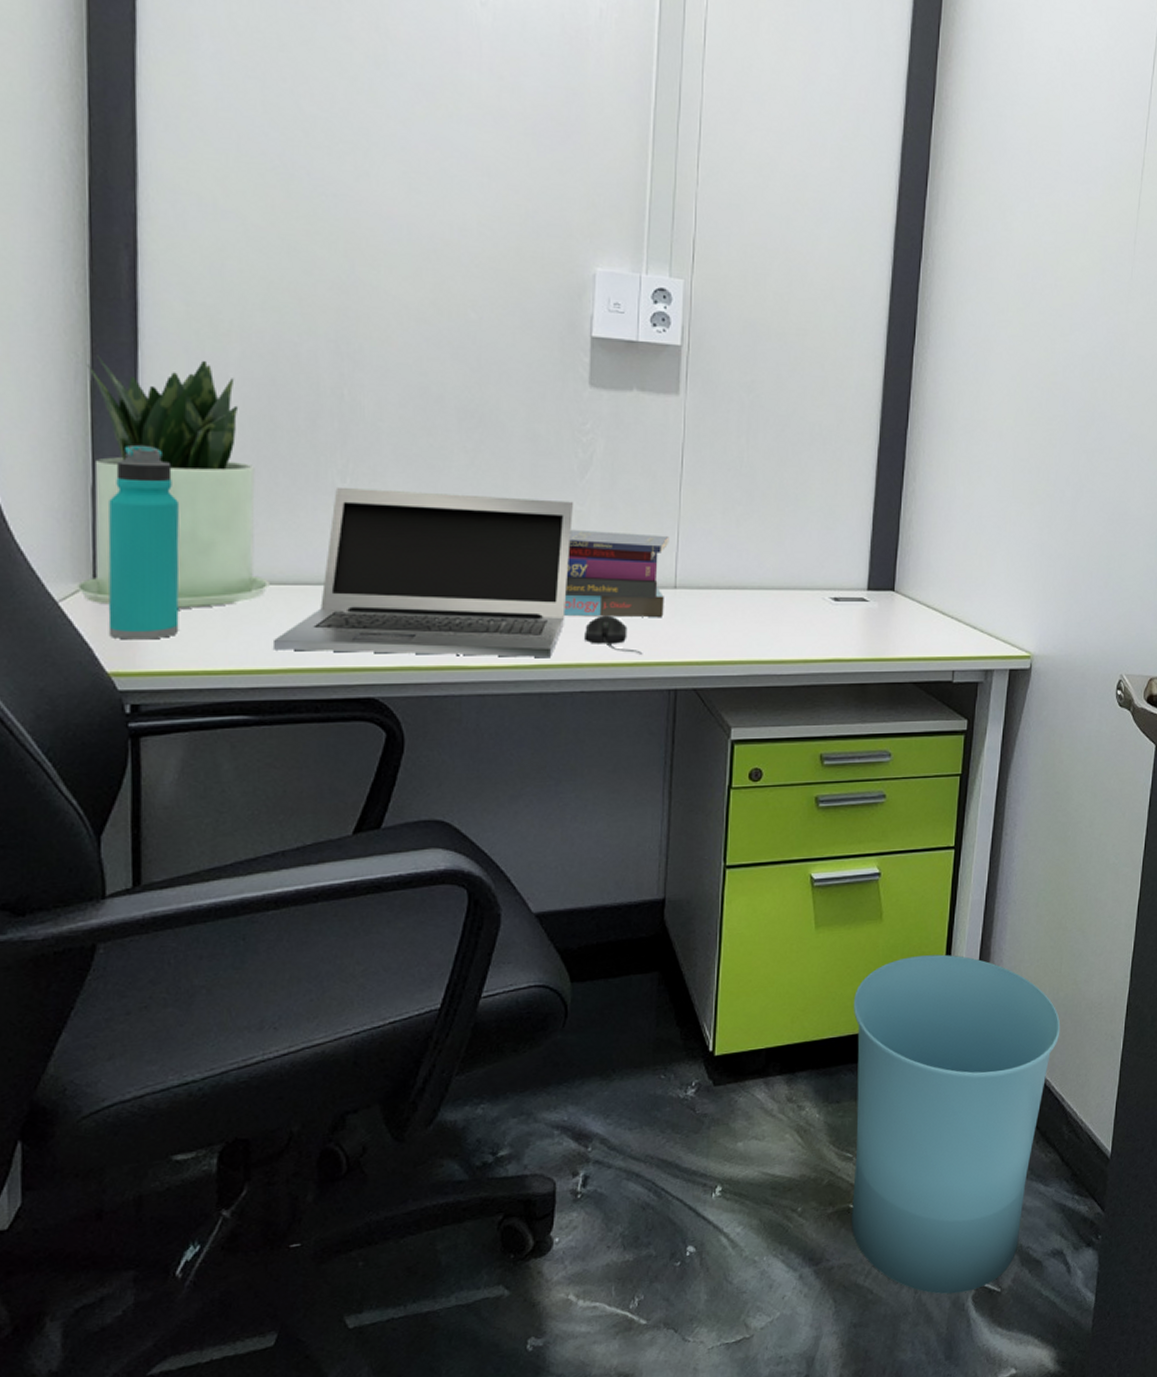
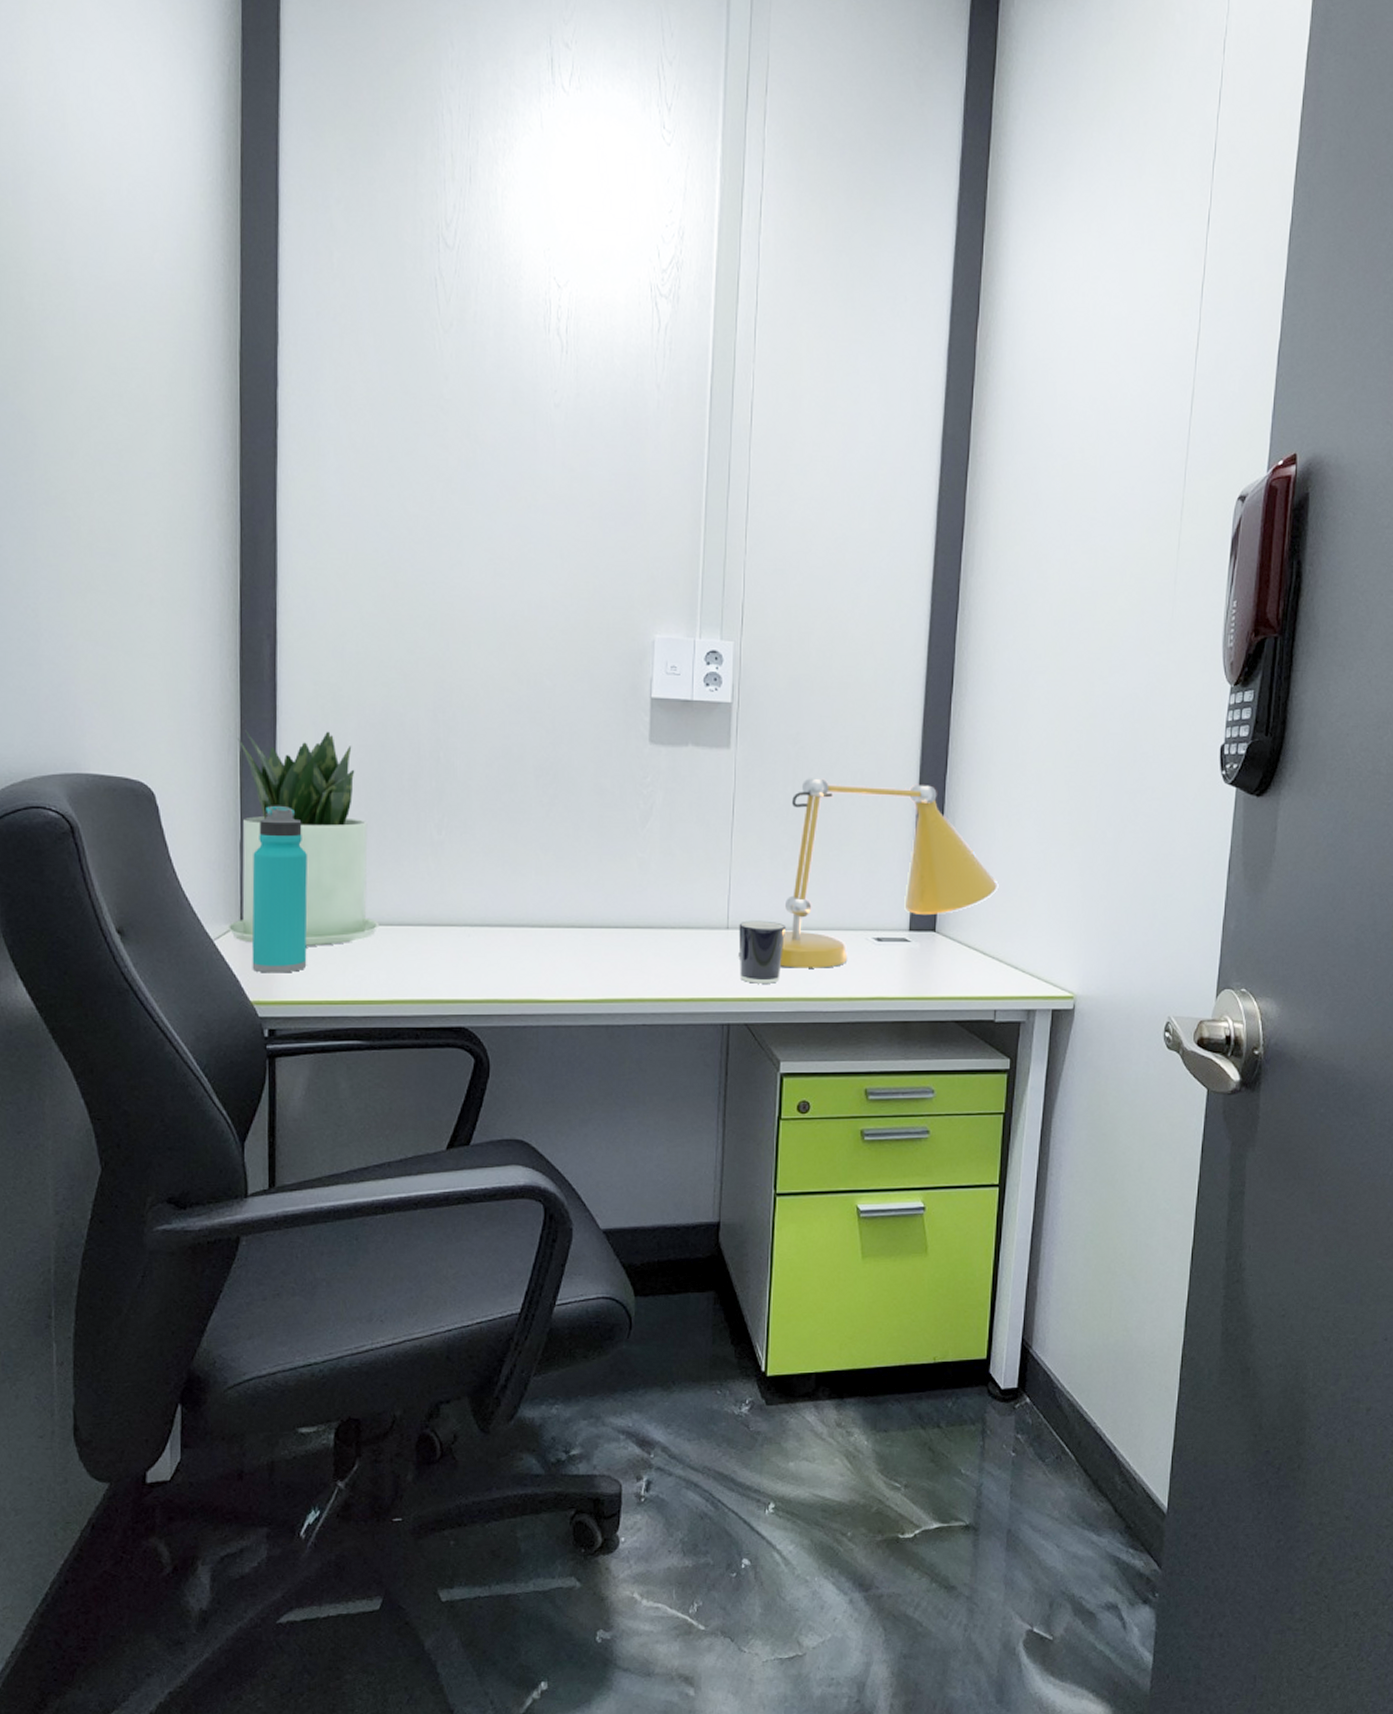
laptop: present [272,486,573,657] -> none [381,838,635,992]
books: present [564,529,669,617] -> none [627,874,722,955]
computer mouse: present [585,615,643,654] -> none [646,954,698,991]
table lamp: none [687,429,957,630] -> present [738,778,997,968]
mug: none [687,579,739,646] -> present [738,920,787,984]
waste bin: present [852,954,1061,1294] -> none [899,1291,1111,1636]

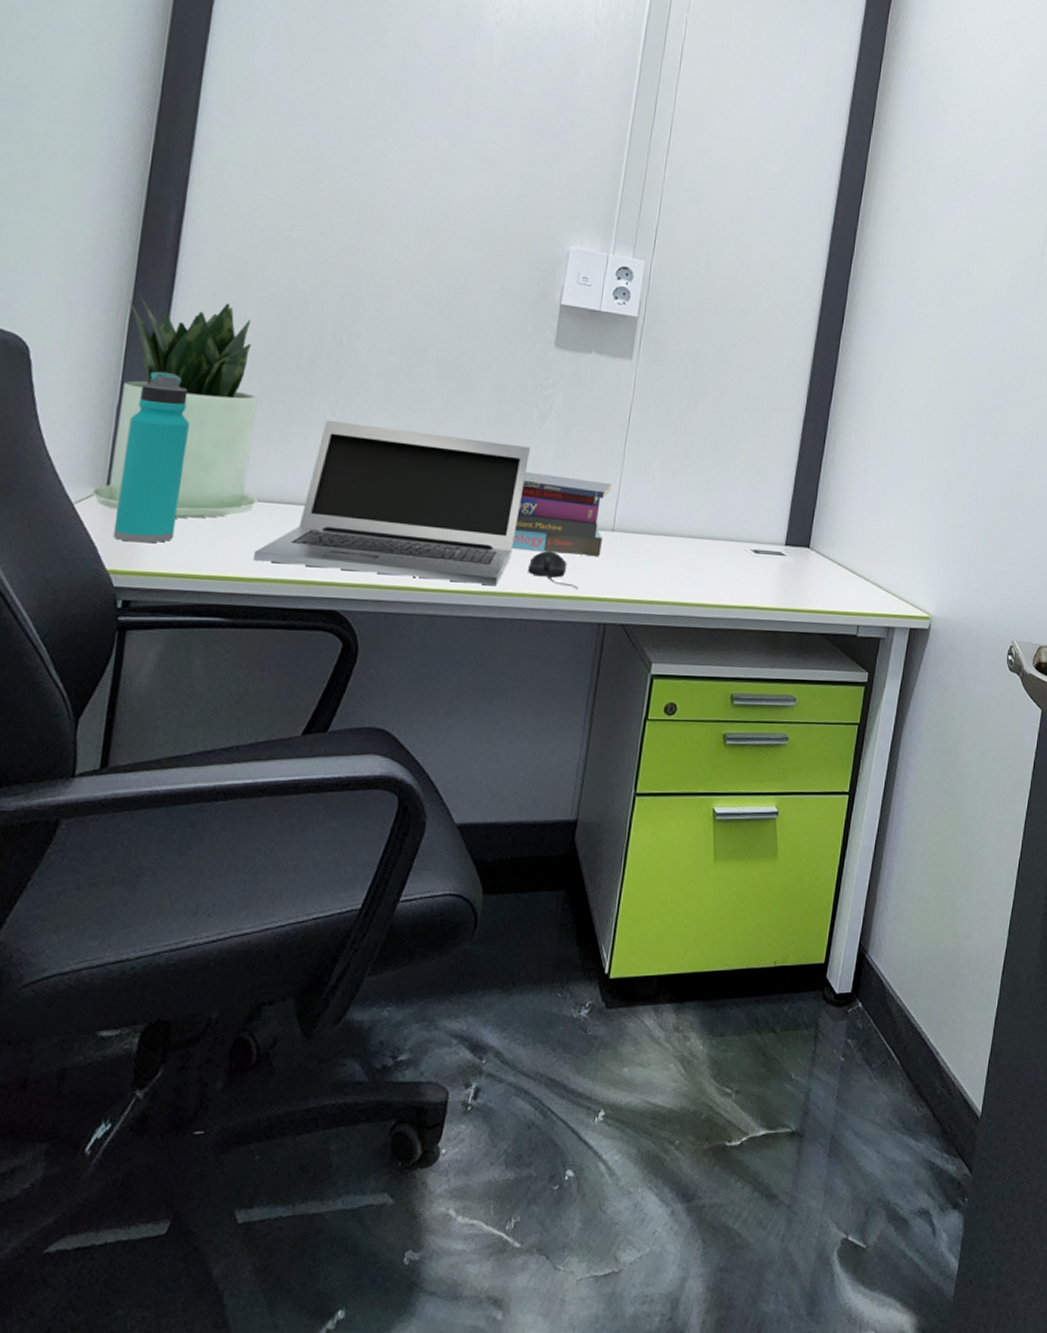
laptop: none [381,838,635,992] -> present [252,419,530,585]
books: none [627,874,722,955] -> present [512,471,612,556]
computer mouse: none [646,954,698,991] -> present [528,551,579,589]
table lamp: present [738,778,997,968] -> none [621,394,869,576]
mug: present [738,920,787,984] -> none [620,524,670,587]

